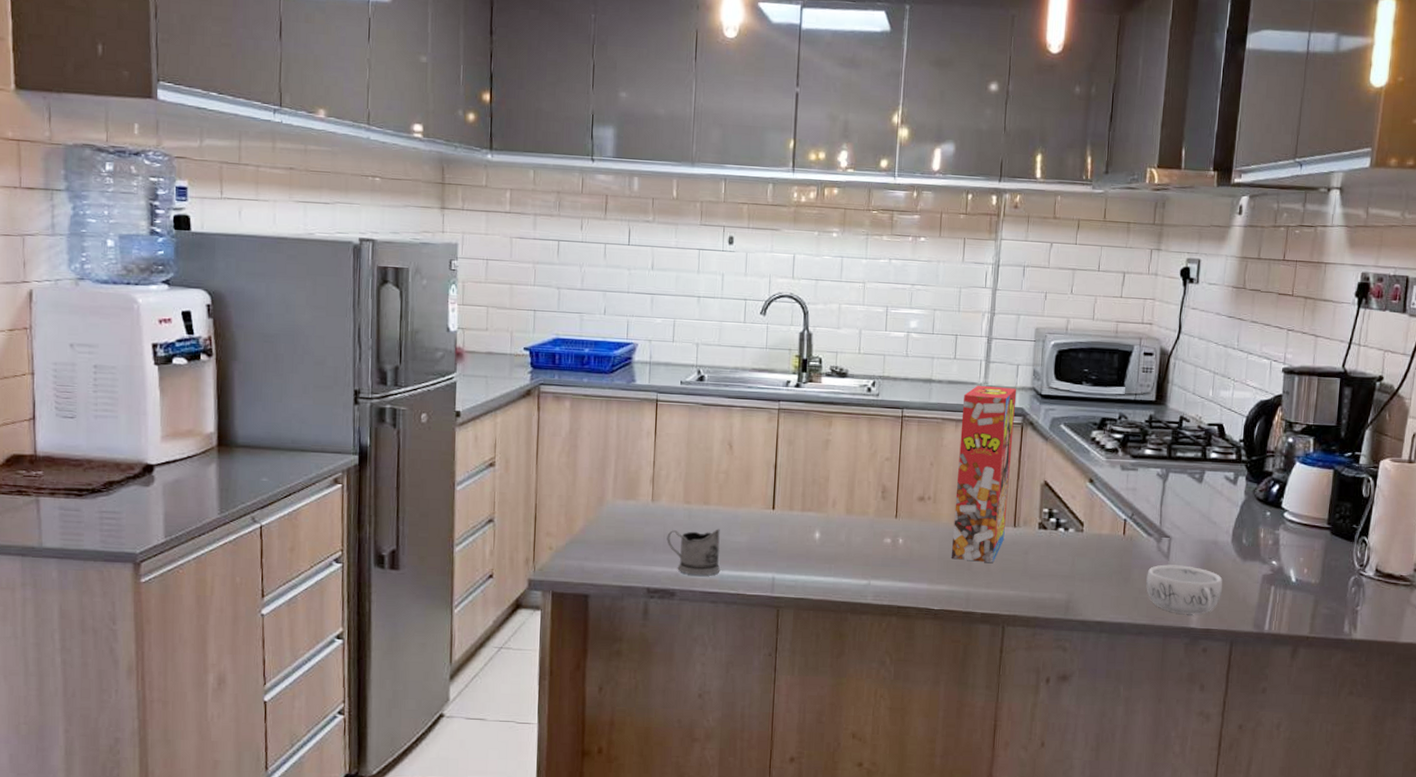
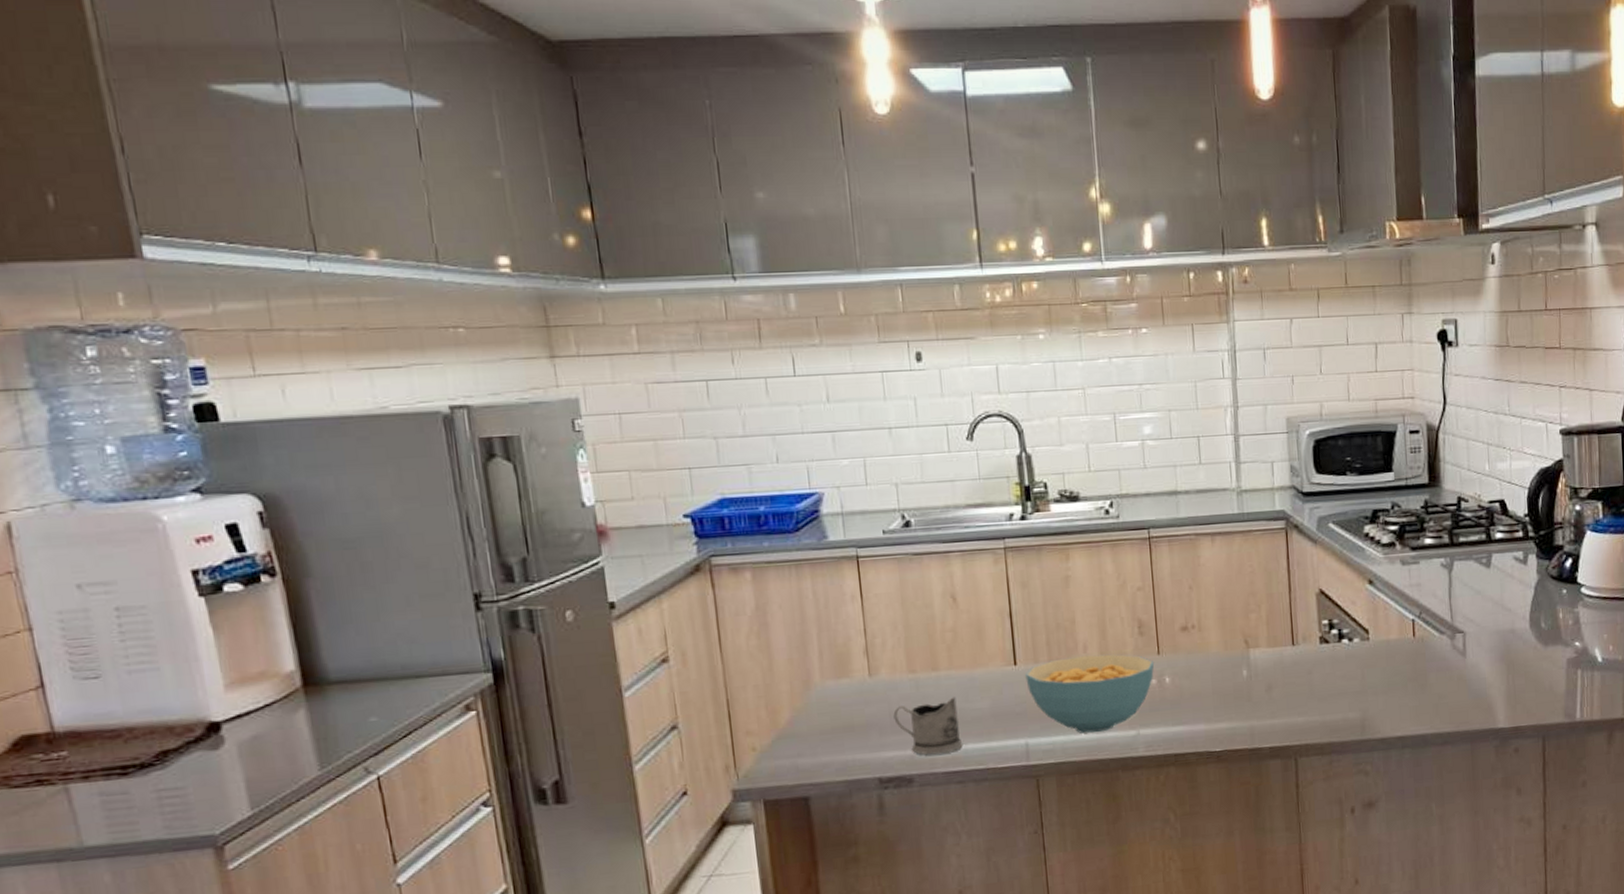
cereal bowl: none [780,509,892,577] -> present [1025,654,1155,733]
cereal box: present [951,385,1017,564] -> none [1216,489,1284,692]
decorative bowl: present [1146,564,1223,614] -> none [1444,661,1527,715]

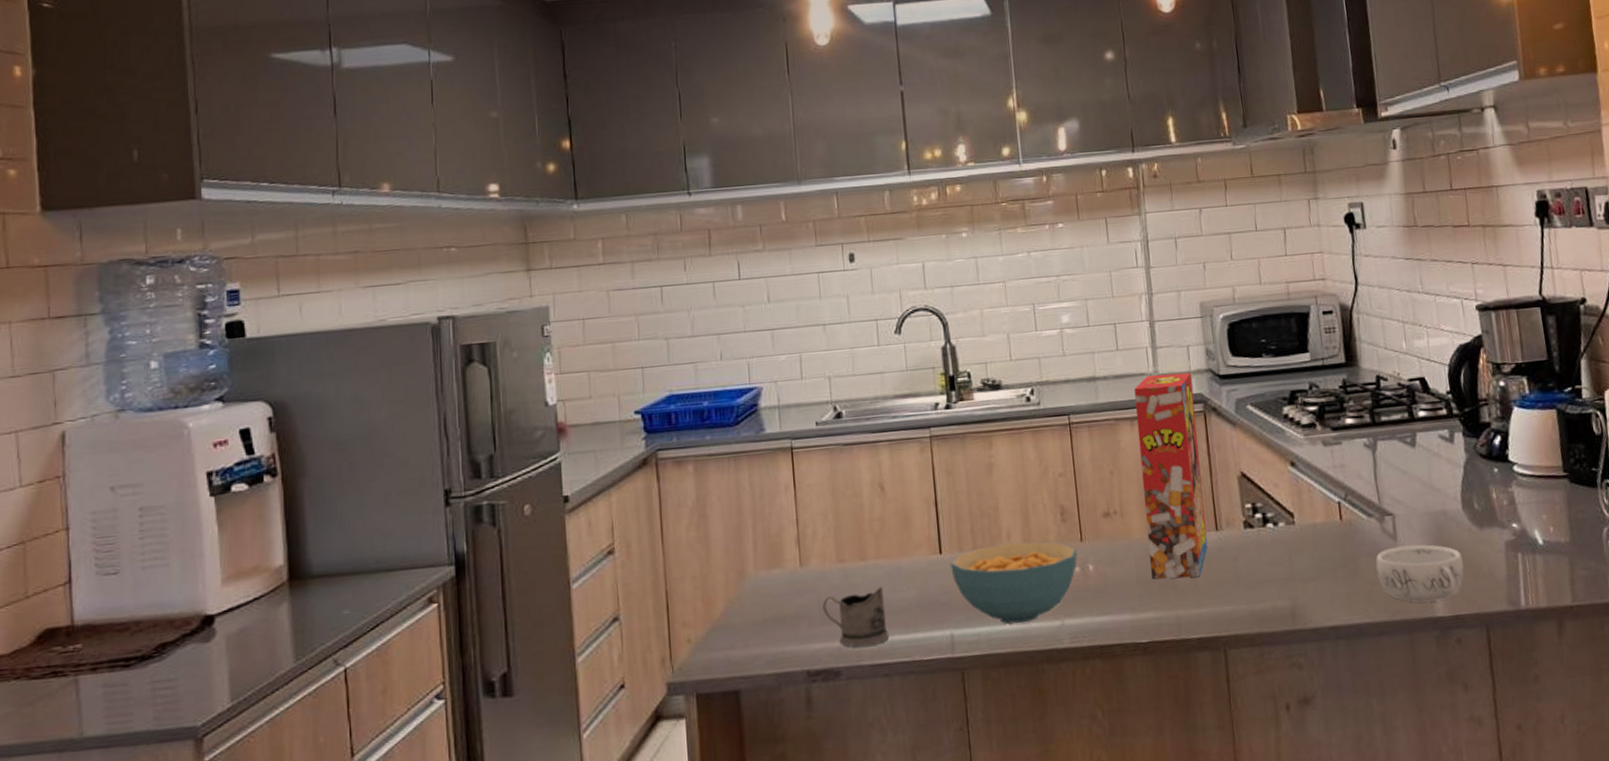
cereal box: none [1216,489,1284,692] -> present [1134,372,1208,579]
decorative bowl: none [1444,661,1527,715] -> present [1375,544,1465,602]

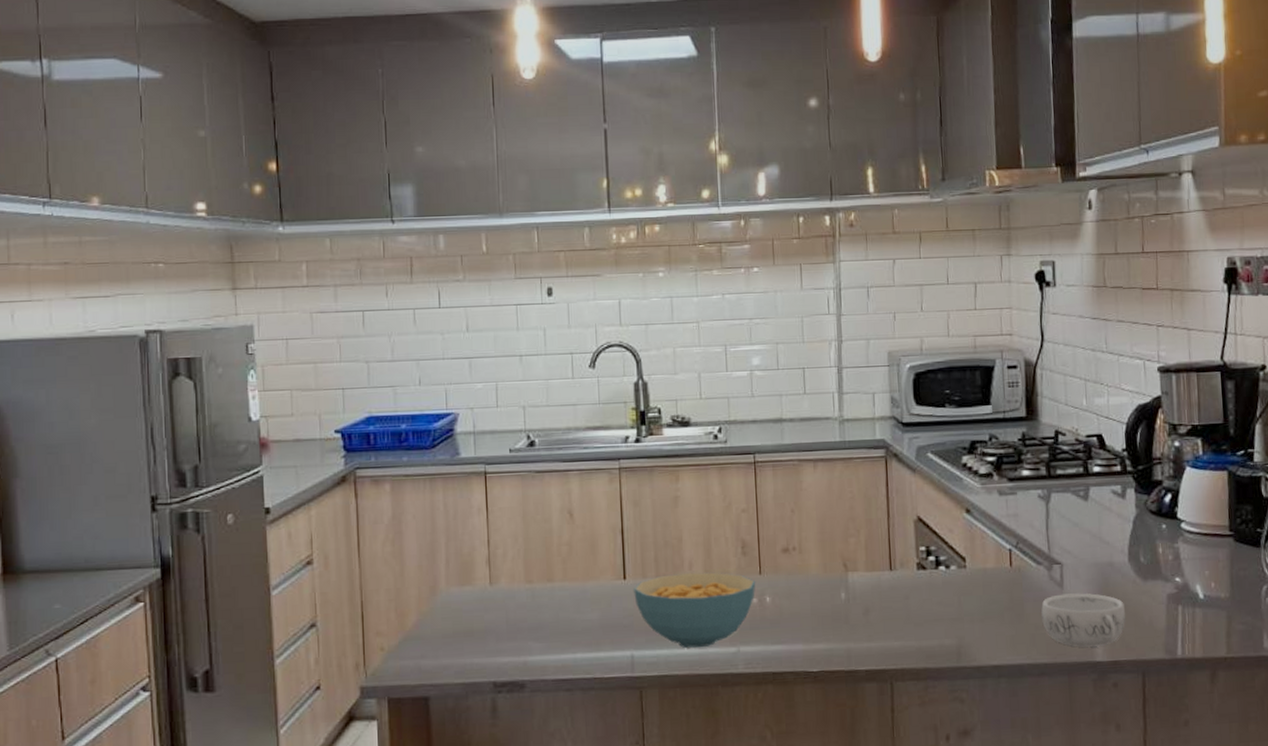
tea glass holder: present [822,586,890,647] -> none [510,607,573,662]
cereal box: present [1134,372,1208,579] -> none [819,419,881,614]

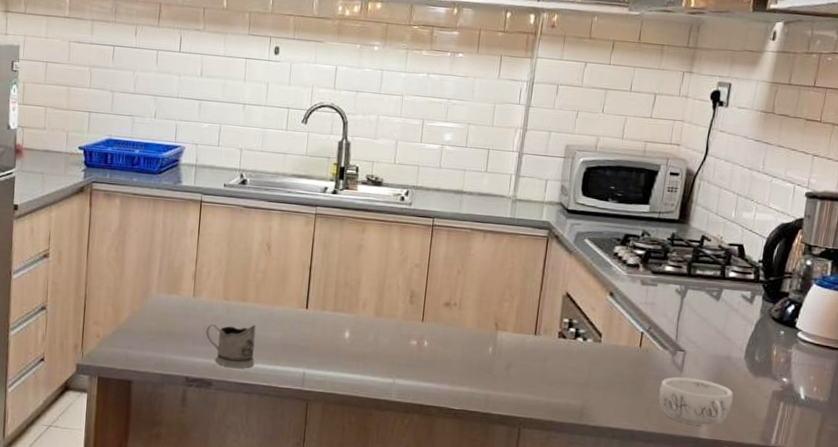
tea glass holder: none [510,607,573,662] -> present [206,324,256,368]
cereal bowl: present [634,572,756,648] -> none [313,310,418,375]

